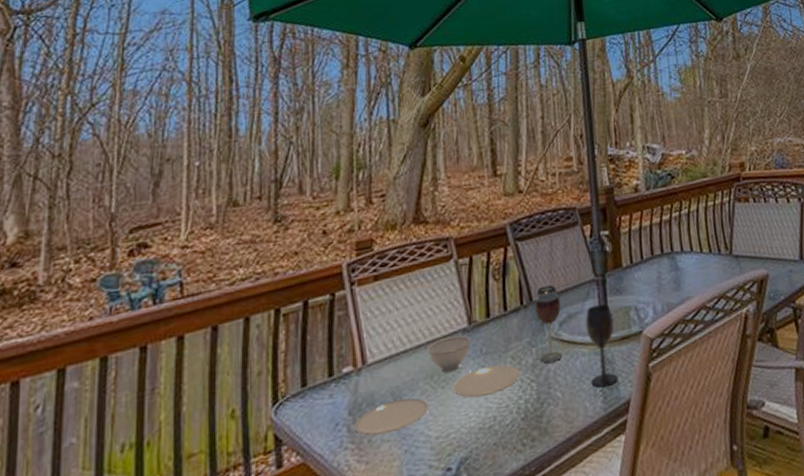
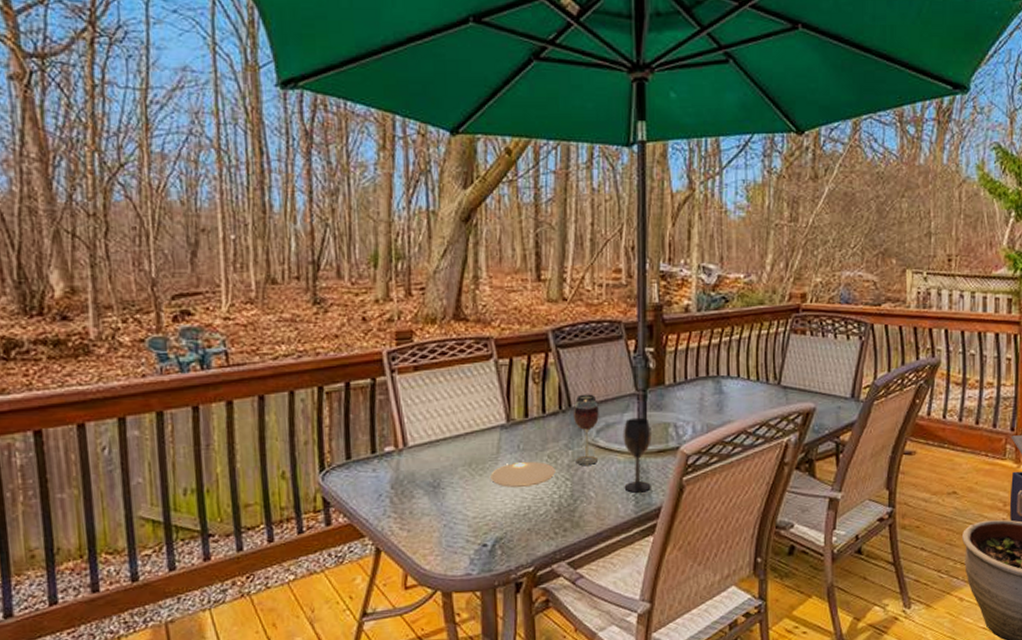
plate: present [354,397,428,436] -> none [397,480,466,510]
bowl: present [428,335,471,374] -> none [466,431,509,463]

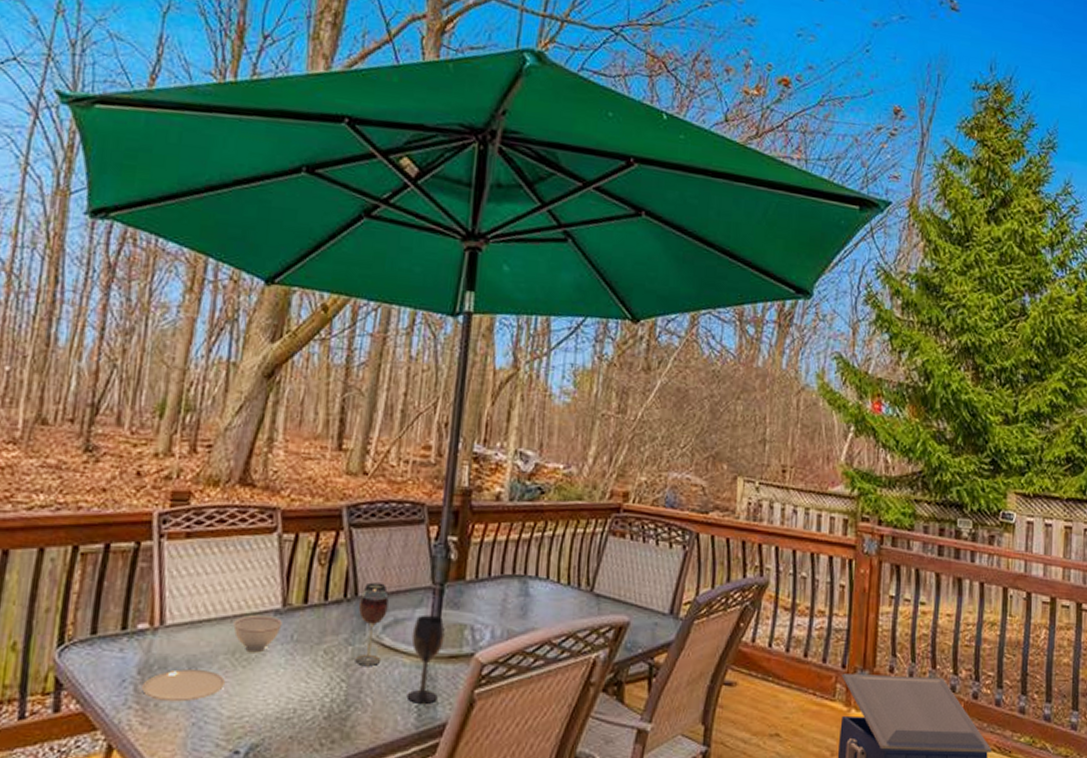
plate: none [397,480,466,510] -> present [142,669,225,702]
bowl: none [466,431,509,463] -> present [233,615,282,653]
plate: present [491,461,556,488] -> none [255,654,331,685]

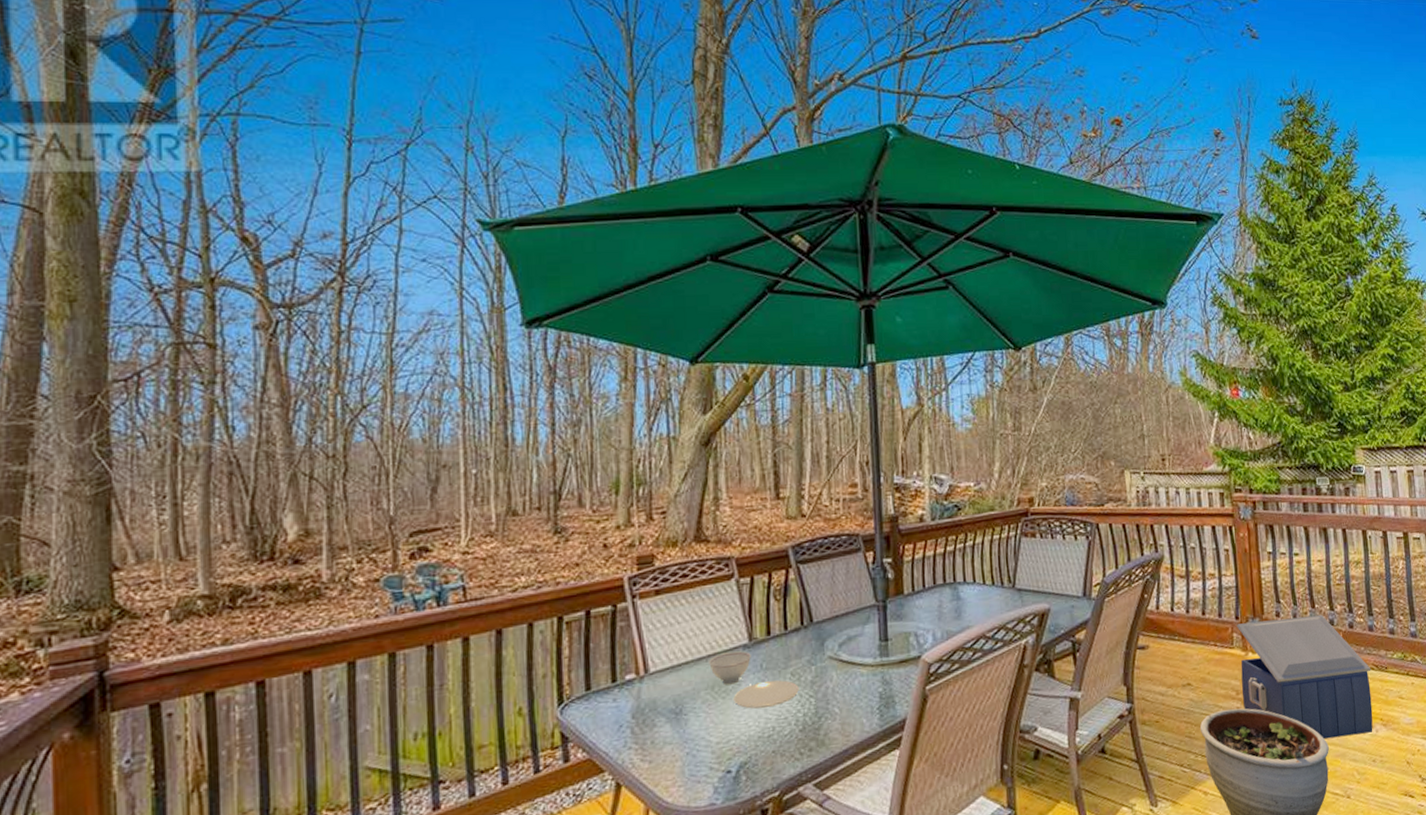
plate: present [142,669,225,702] -> none [638,705,709,739]
plate: none [255,654,331,685] -> present [734,680,799,709]
wineglass: present [355,582,389,666] -> none [814,608,841,681]
wine glass: present [406,614,445,704] -> none [864,628,895,706]

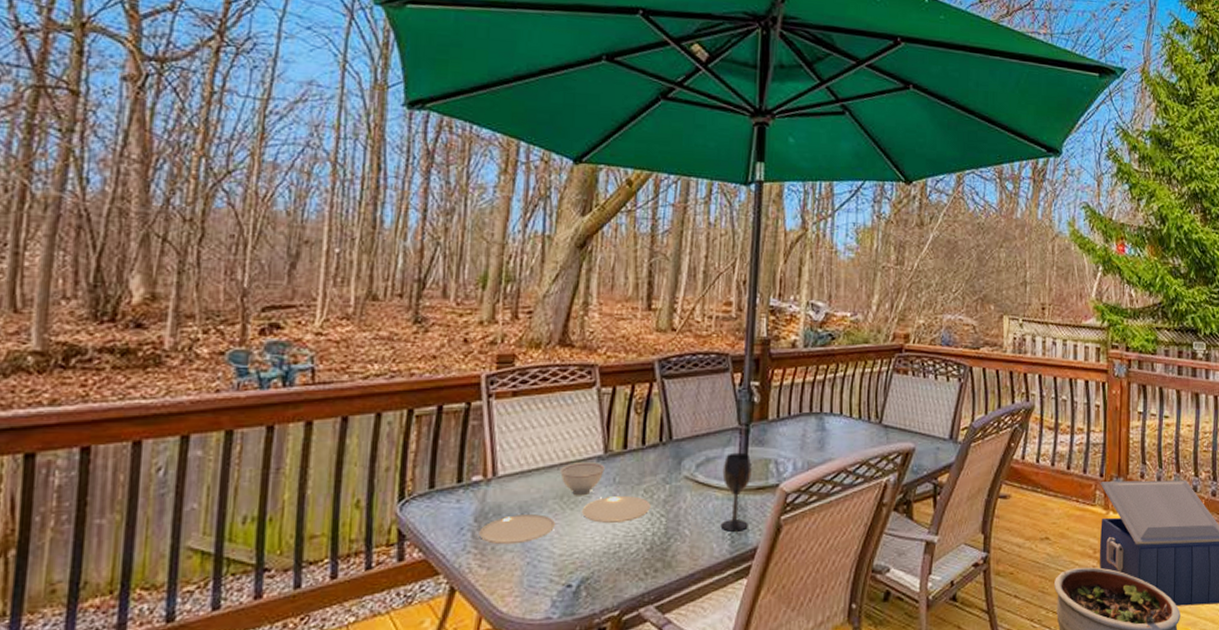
plate: none [638,705,709,739] -> present [479,514,555,545]
wine glass: none [864,628,895,706] -> present [720,452,752,532]

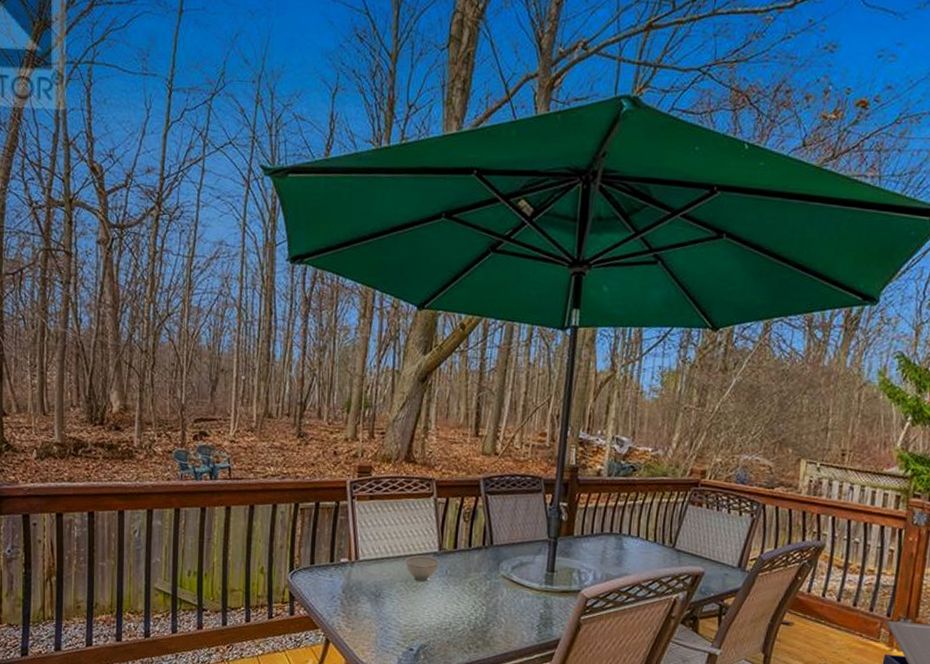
plate: present [479,514,555,545] -> none [346,591,401,613]
plate: present [582,495,651,523] -> none [421,584,475,606]
wine glass: present [720,452,752,532] -> none [530,560,558,625]

